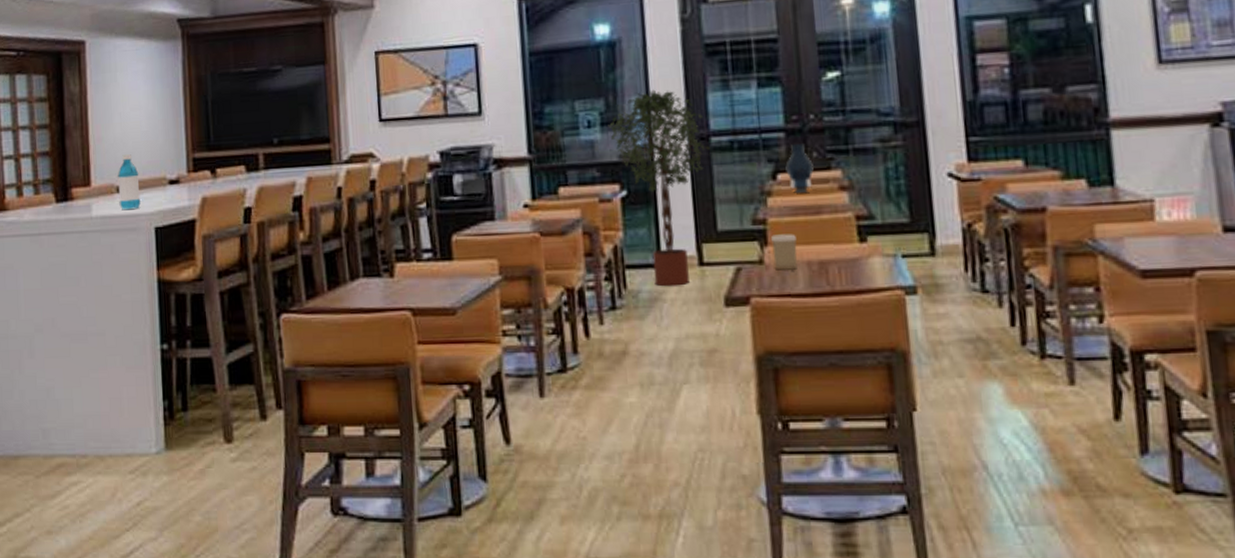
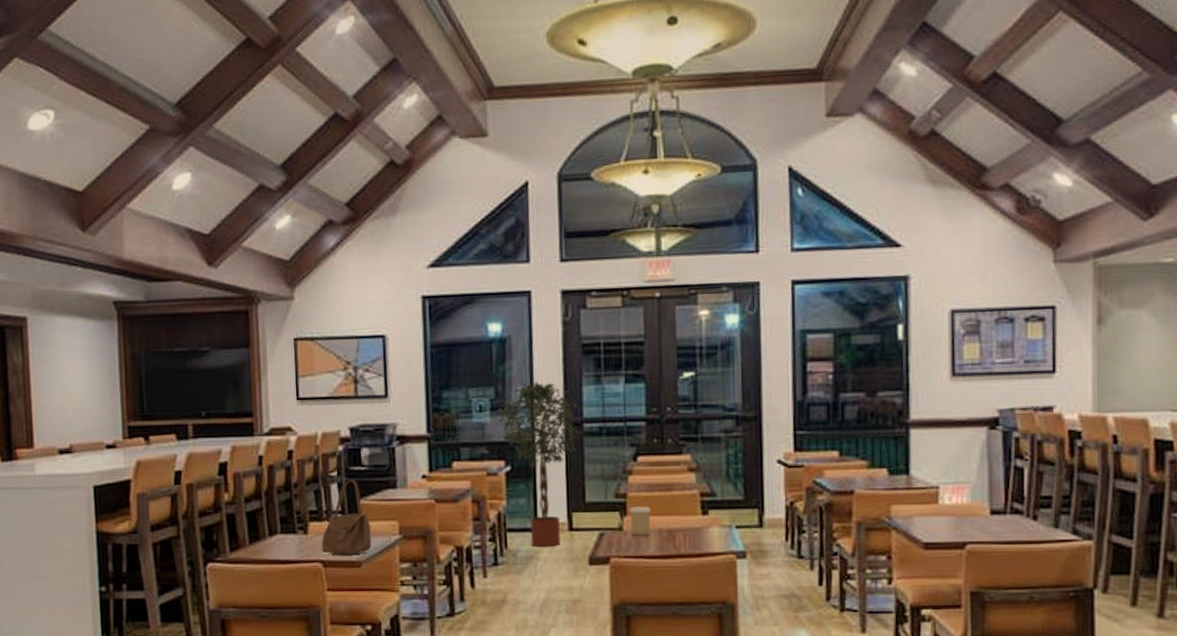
water bottle: present [117,154,141,211] -> none [59,421,80,470]
handbag: none [409,212,468,301] -> present [321,480,372,555]
vase: present [785,144,814,193] -> none [645,432,668,473]

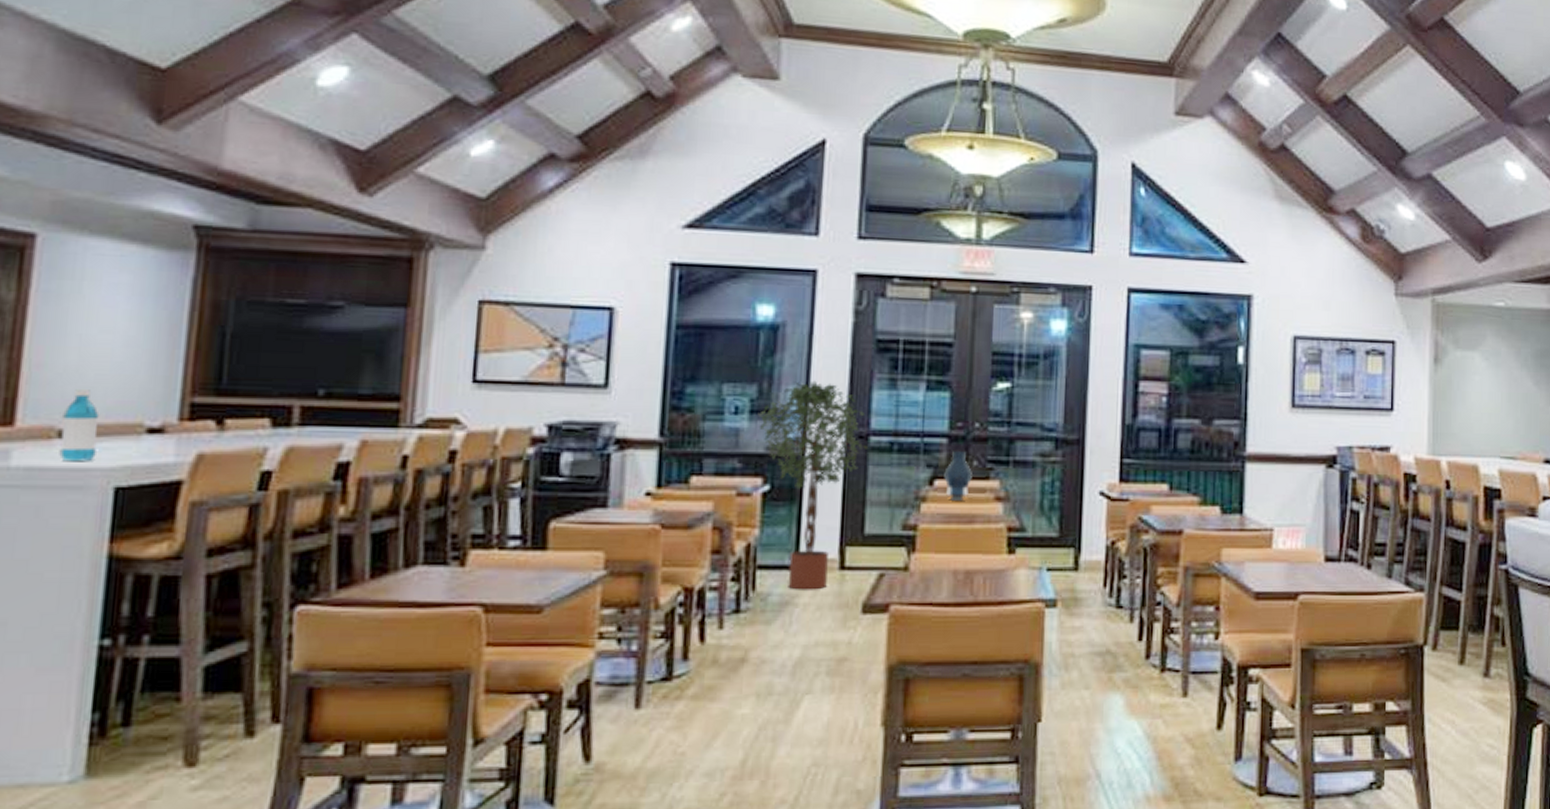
water bottle: none [59,421,80,470] -> present [59,389,100,462]
handbag: present [321,480,372,555] -> none [483,494,564,596]
cup: present [629,506,651,536] -> none [918,541,946,578]
vase: none [645,432,668,473] -> present [944,451,972,501]

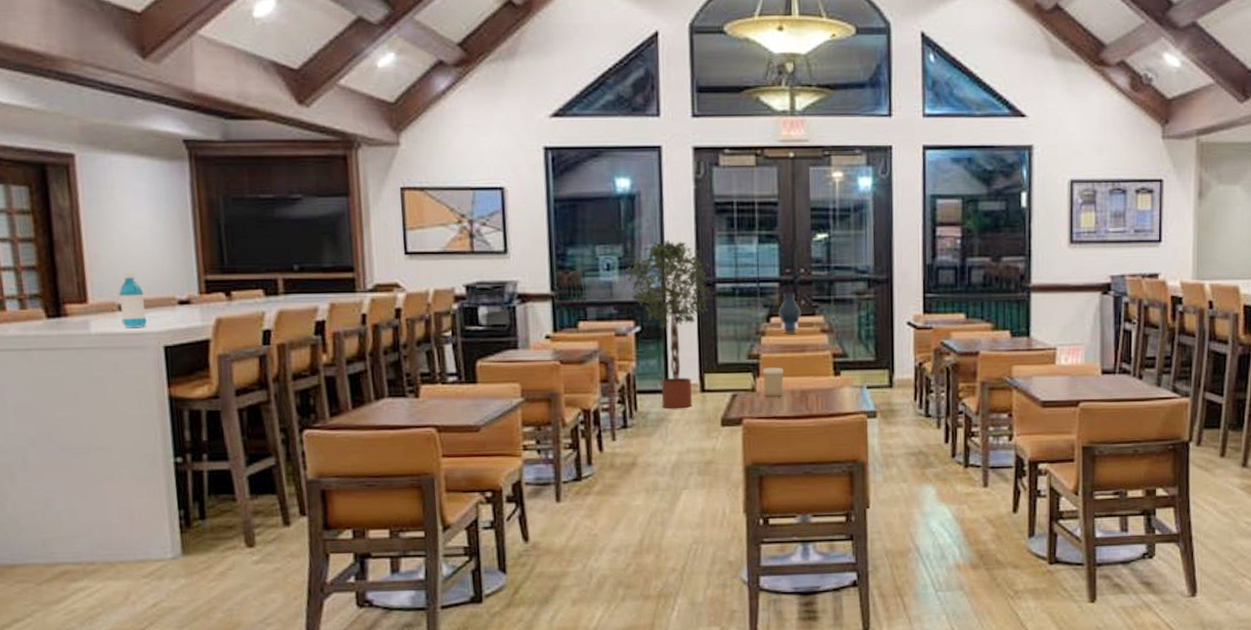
cup: none [918,541,946,578] -> present [762,367,784,397]

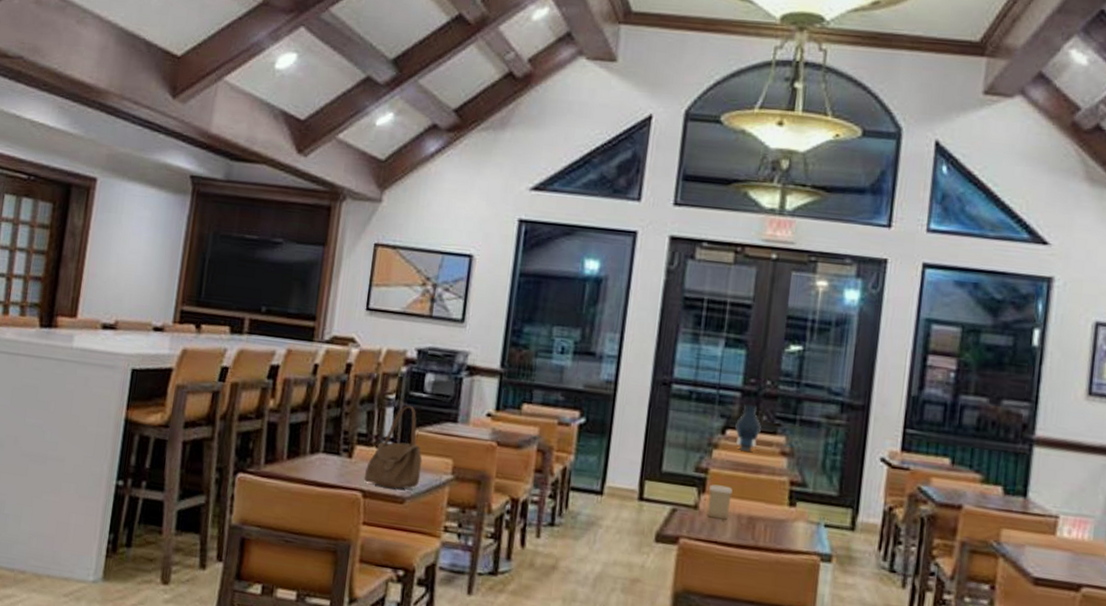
water bottle: present [119,273,147,329] -> none [101,294,126,348]
handbag: none [434,340,491,419] -> present [363,406,423,489]
potted tree: present [625,239,716,409] -> none [580,330,671,515]

